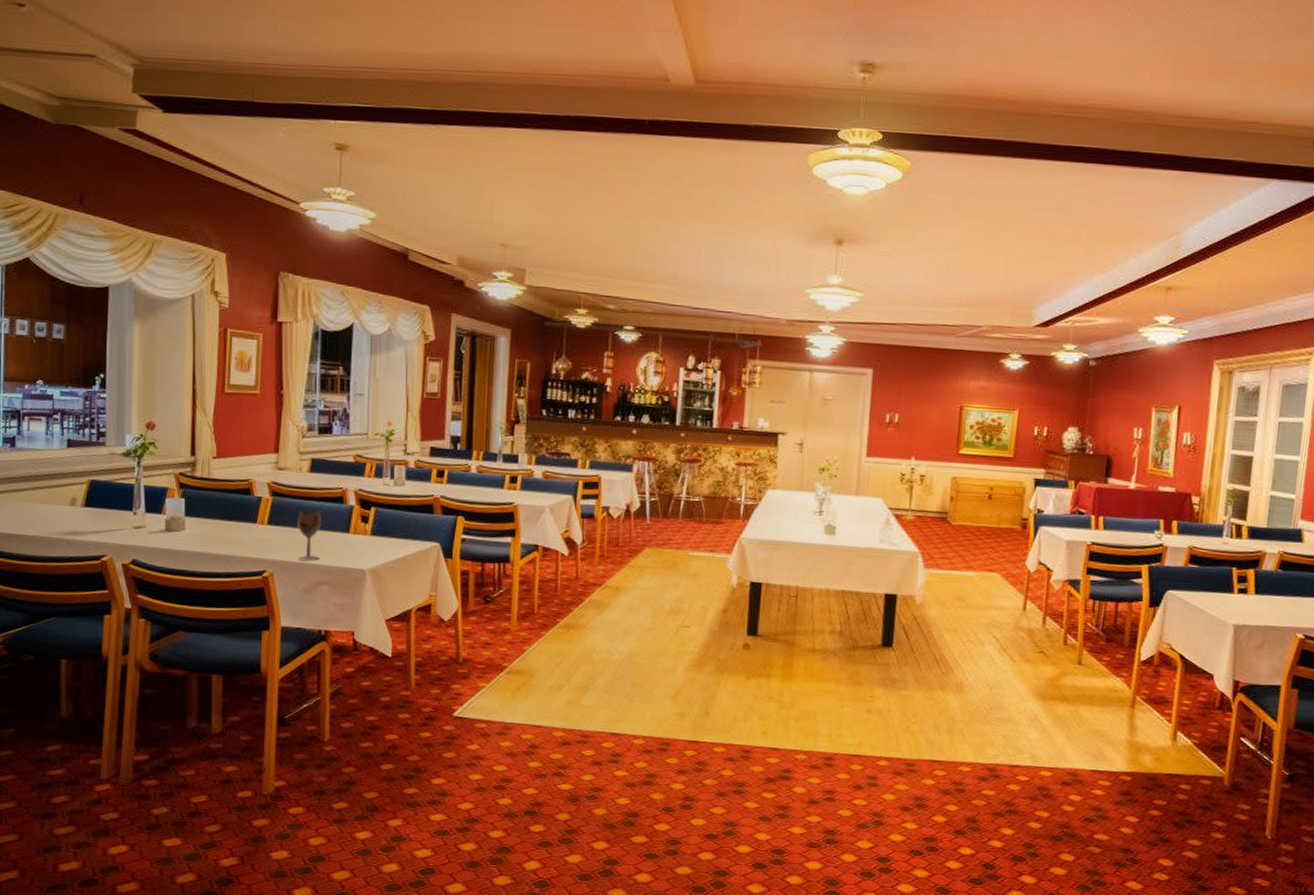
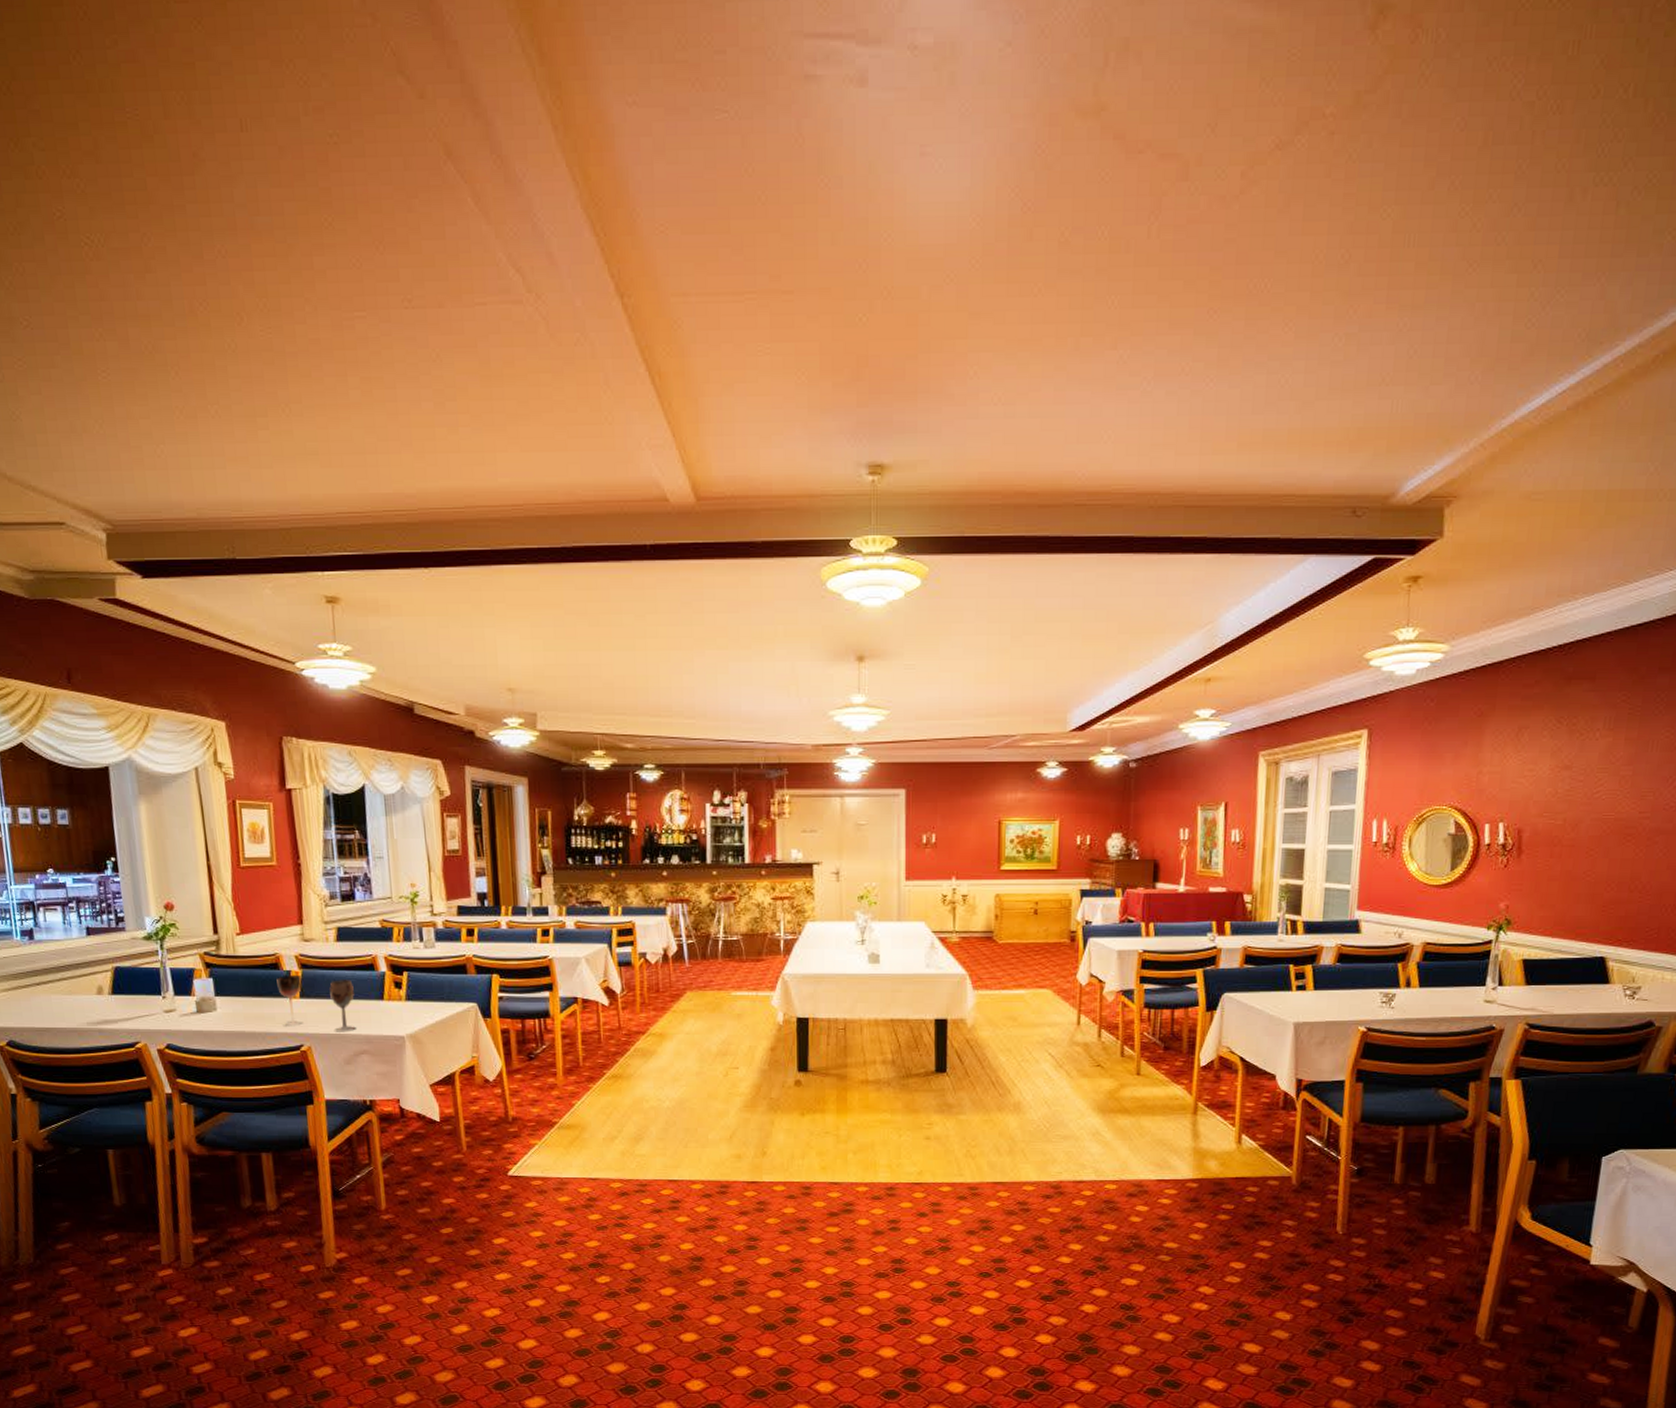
wineglass: none [247,501,272,552] -> present [276,974,304,1027]

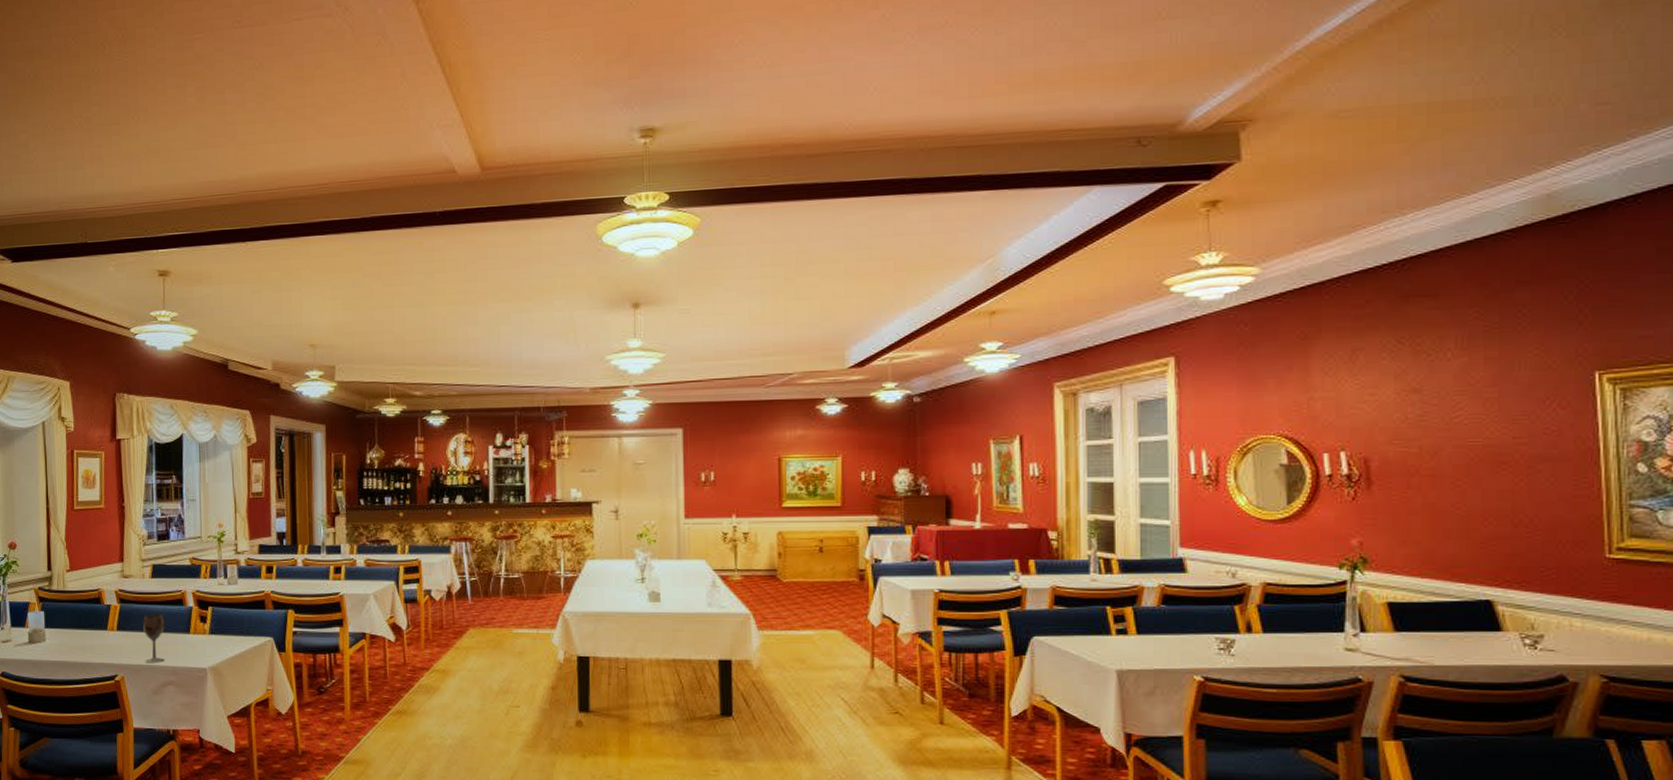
wineglass: present [276,974,304,1027] -> none [98,608,120,658]

